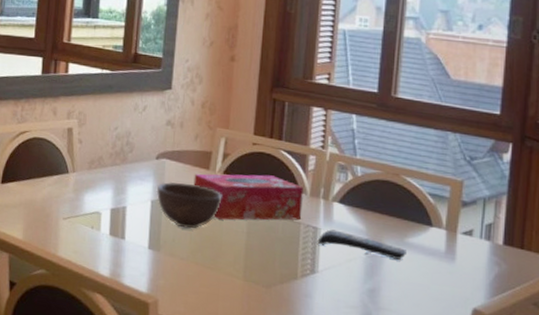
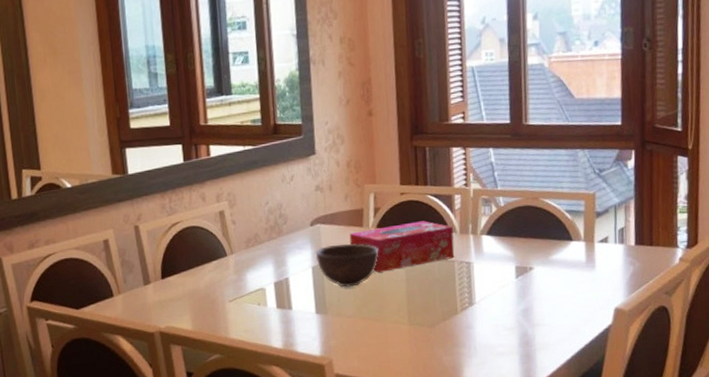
remote control: present [317,229,406,260] -> none [471,261,552,278]

